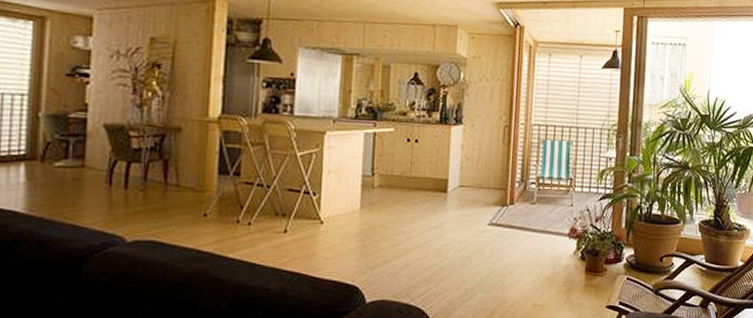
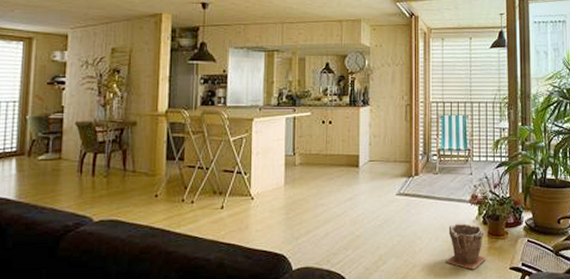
plant pot: none [538,258,582,307] -> present [446,224,486,270]

